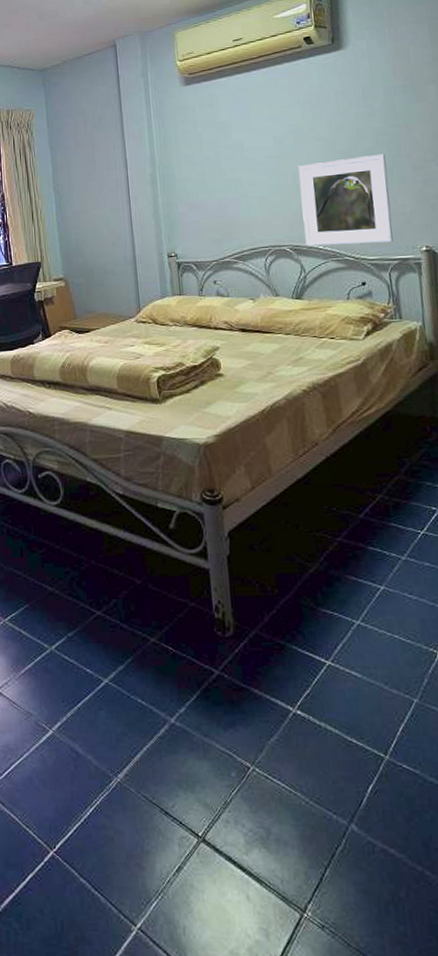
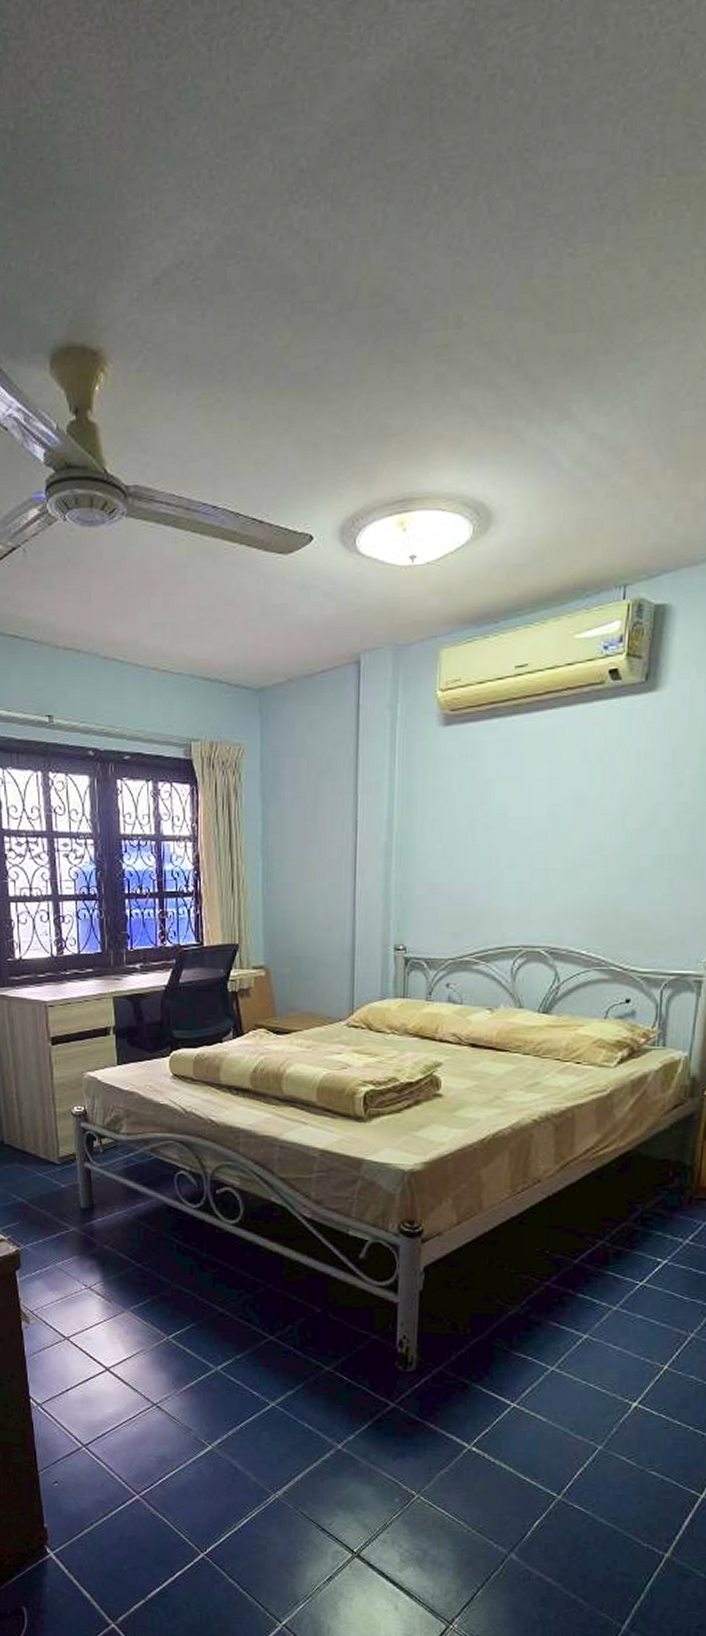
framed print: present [298,153,393,246] -> none [566,838,685,953]

